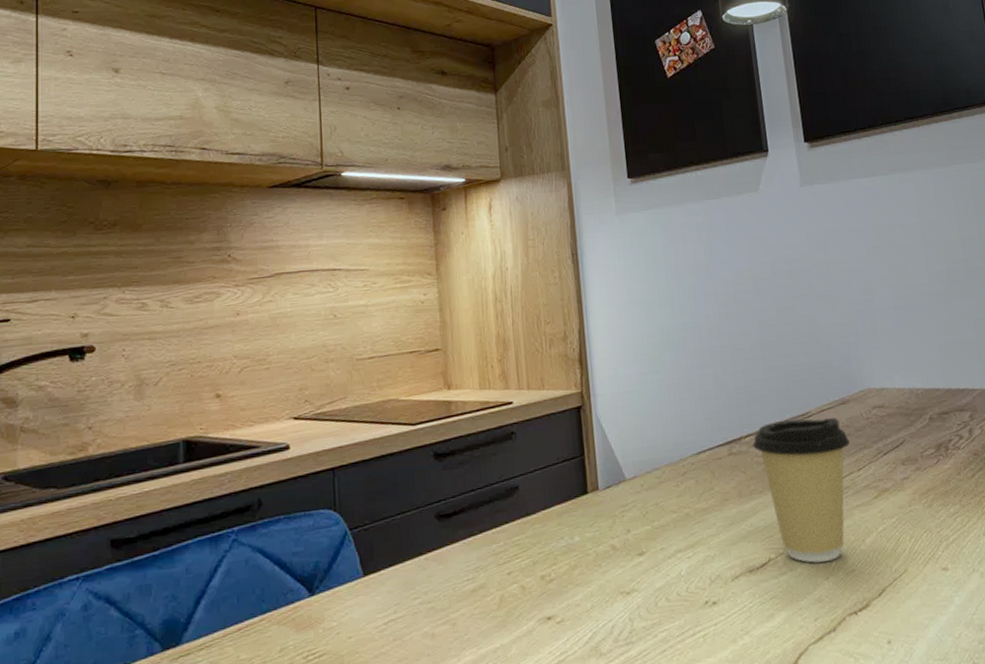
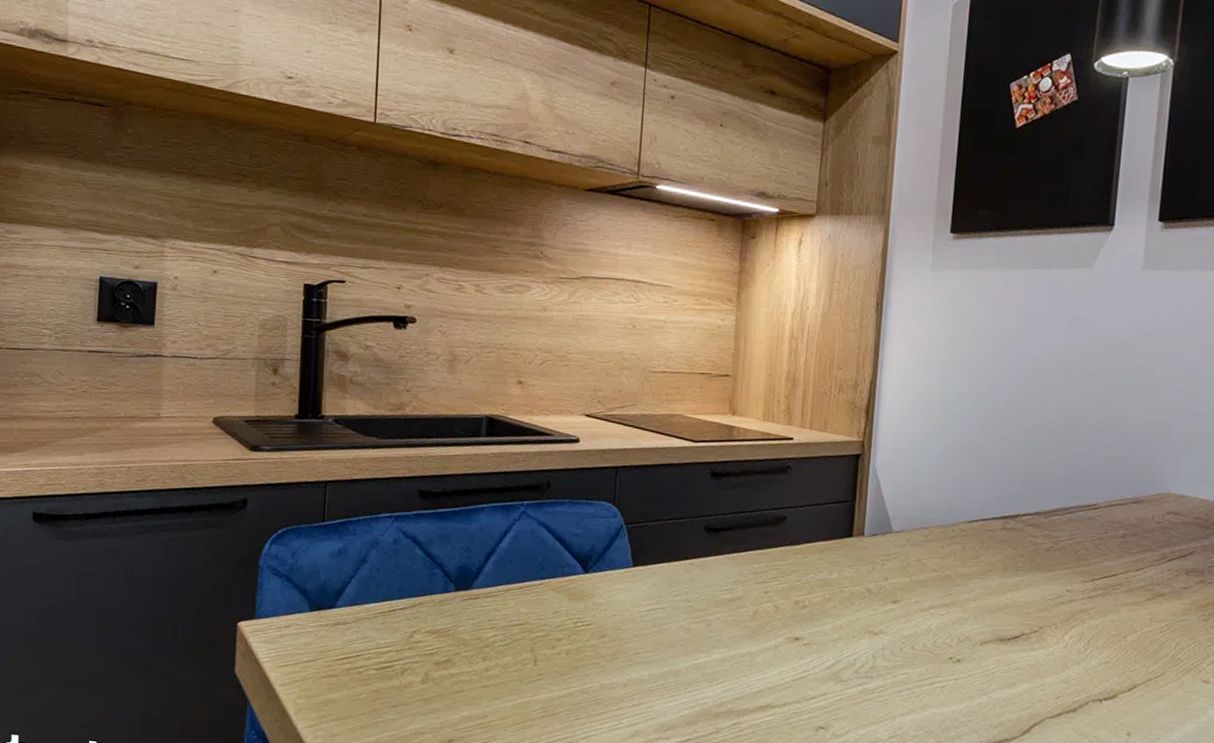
coffee cup: present [752,418,851,563] -> none [1029,506,1135,649]

